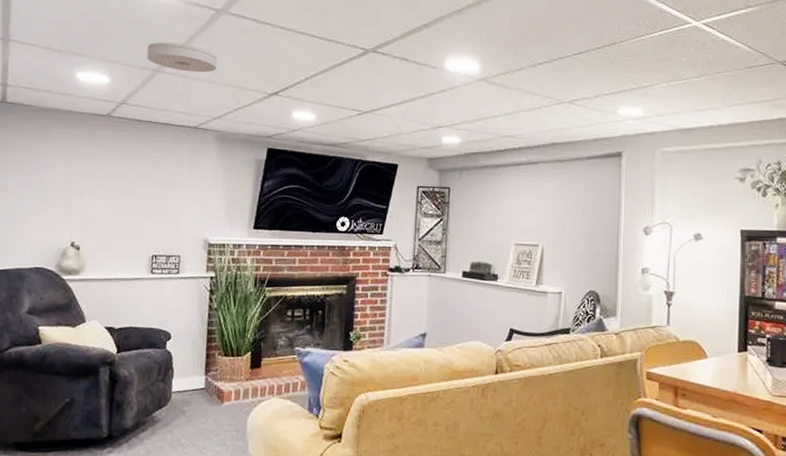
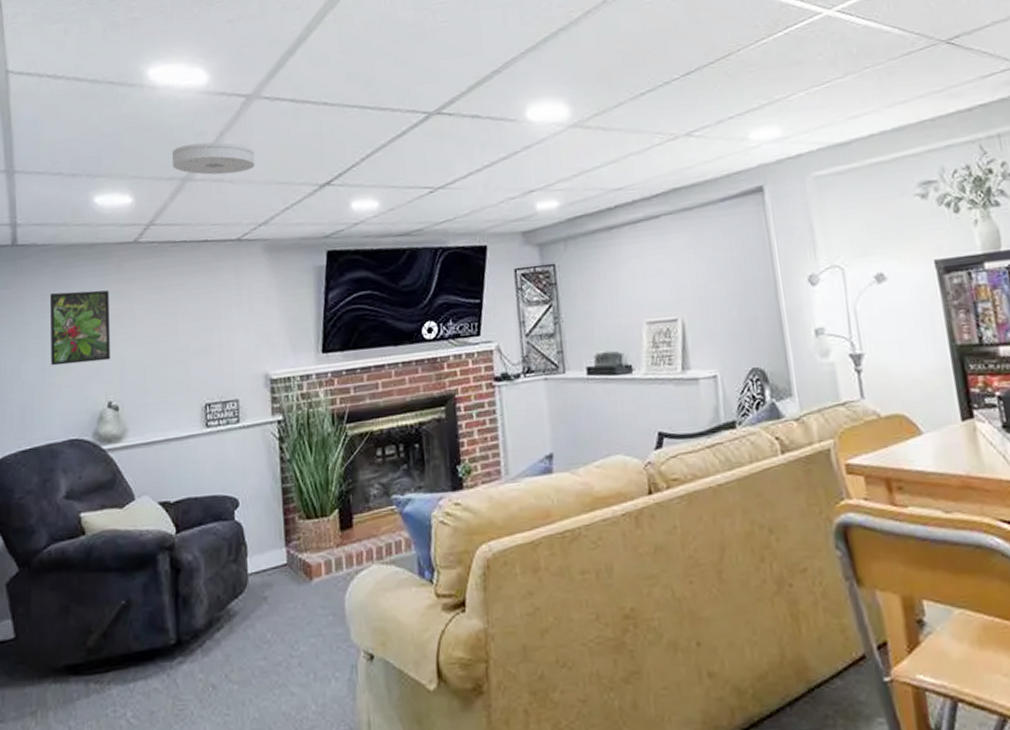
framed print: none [26,147,82,208] -> present [49,290,110,366]

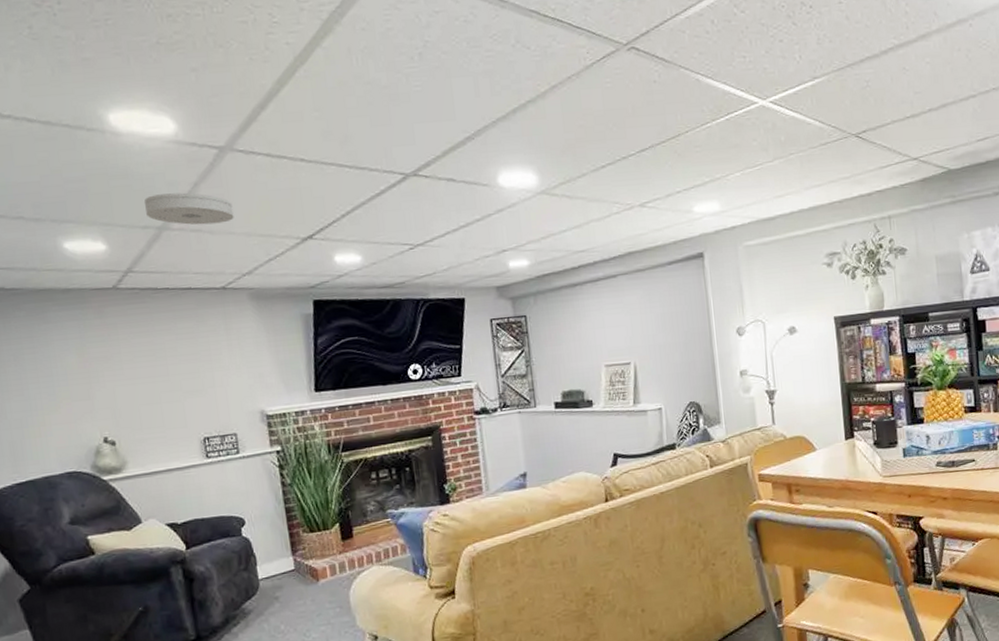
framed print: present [49,290,110,366] -> none [26,334,101,405]

